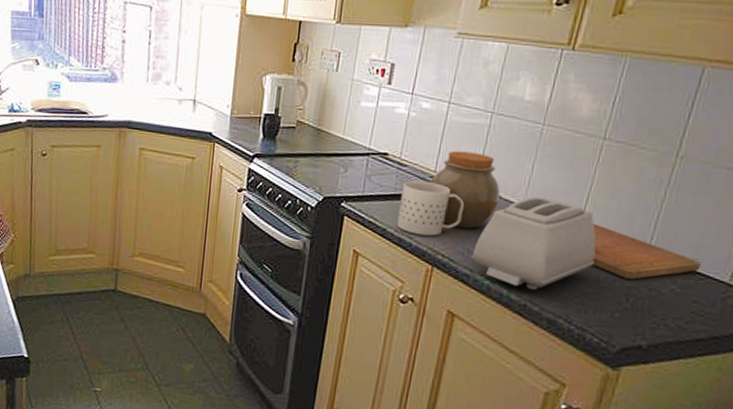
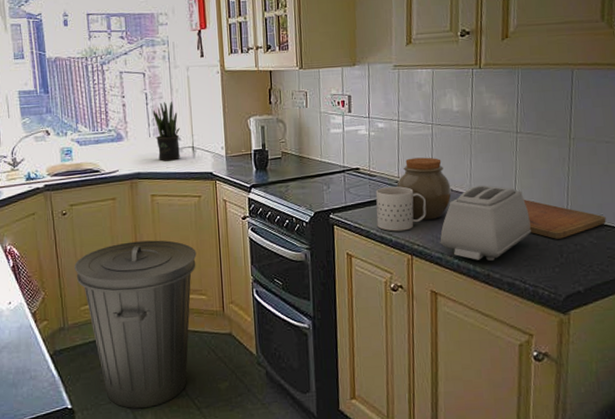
trash can: none [47,196,181,374] -> present [74,240,197,409]
potted plant: none [154,43,183,113] -> present [152,102,180,161]

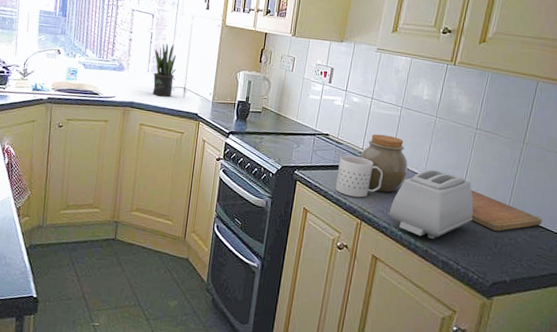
trash can: present [74,240,197,409] -> none [61,161,171,311]

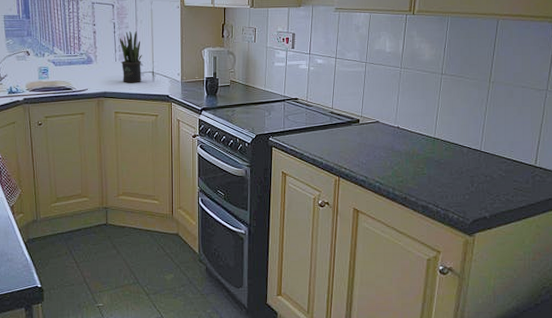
mug: present [335,155,383,198] -> none [310,116,355,156]
jar: present [359,134,408,193] -> none [330,92,378,147]
toaster: present [387,169,474,239] -> none [364,119,448,186]
cutting board: present [470,190,542,231] -> none [442,134,516,170]

